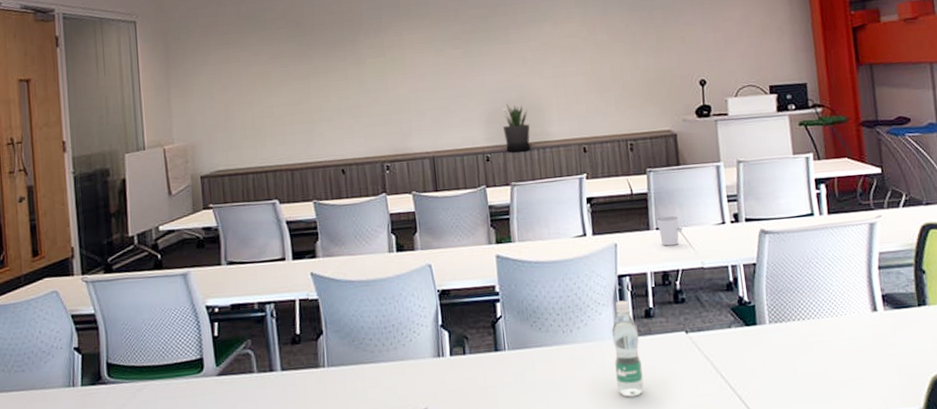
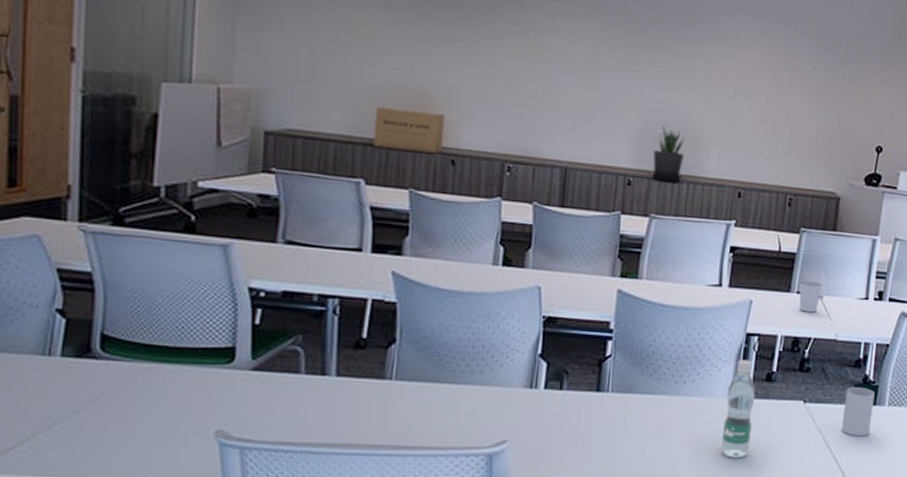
box: none [278,133,333,172] -> present [373,106,444,154]
cup: none [724,309,757,359] -> present [841,387,875,437]

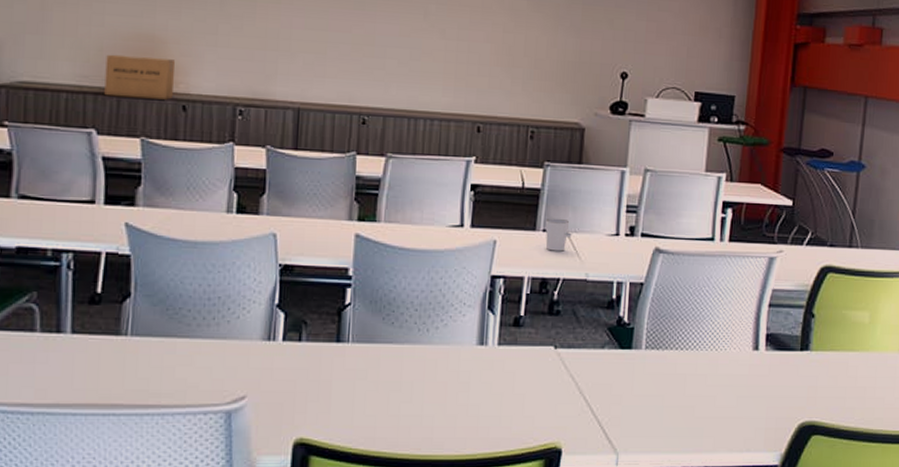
planter: present [653,126,685,183] -> none [387,61,421,120]
bottle: present [721,359,756,458] -> none [469,304,504,410]
cup: present [841,387,875,437] -> none [595,330,630,383]

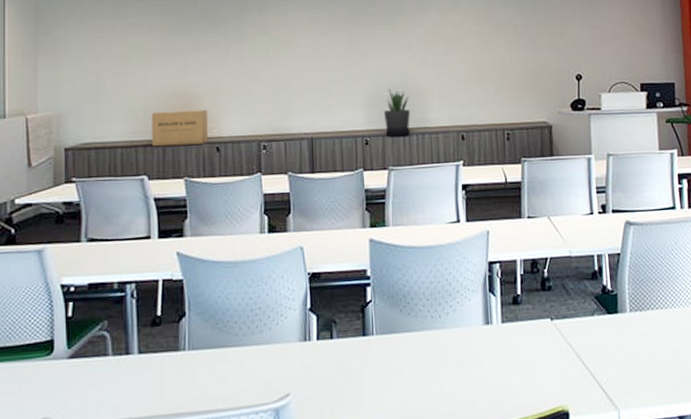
planter: none [387,61,421,120] -> present [383,89,411,137]
cup: present [545,218,572,252] -> none [529,205,553,235]

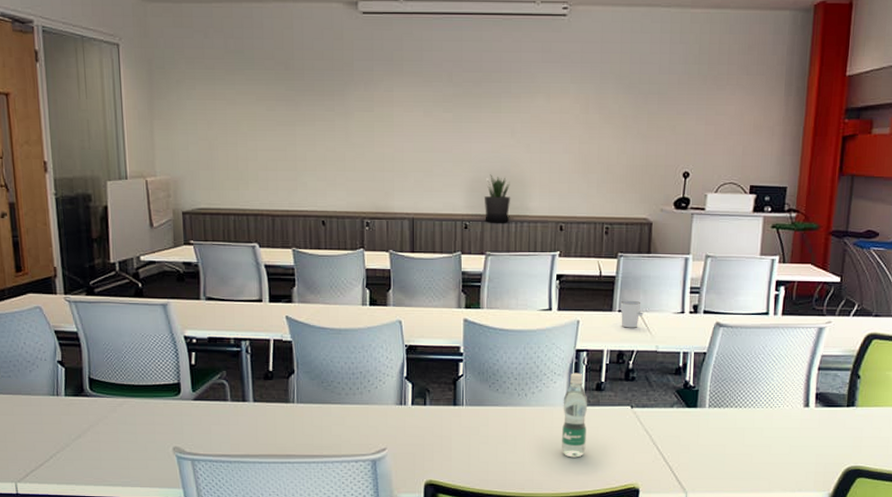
box: present [151,110,208,147] -> none [261,182,314,217]
bottle: none [479,286,508,383] -> present [562,372,588,458]
cup: none [529,205,553,235] -> present [620,300,643,328]

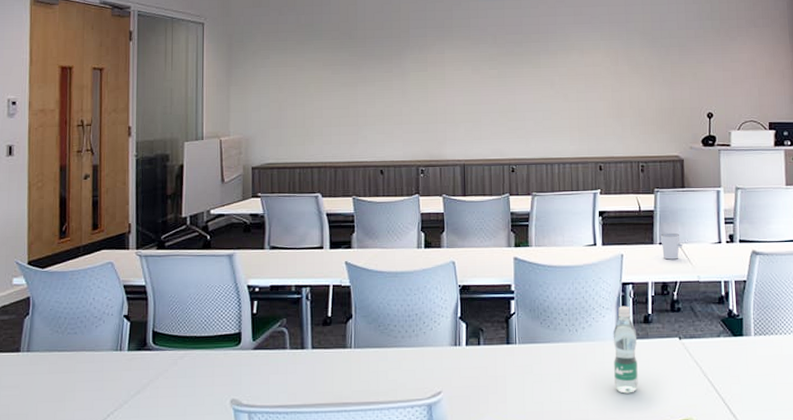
planter: present [484,174,511,223] -> none [528,122,553,166]

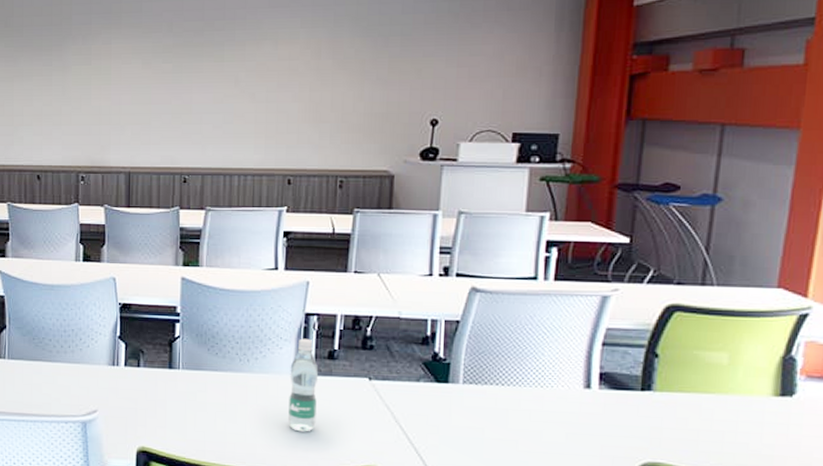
cup: present [660,232,683,260] -> none [356,260,384,291]

